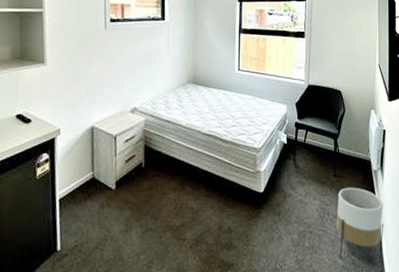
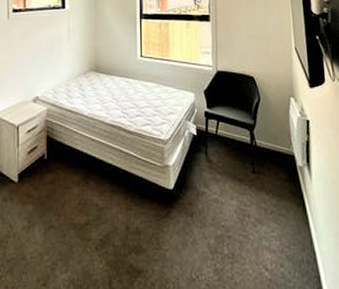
planter: present [336,187,384,262] -> none [258,185,318,277]

